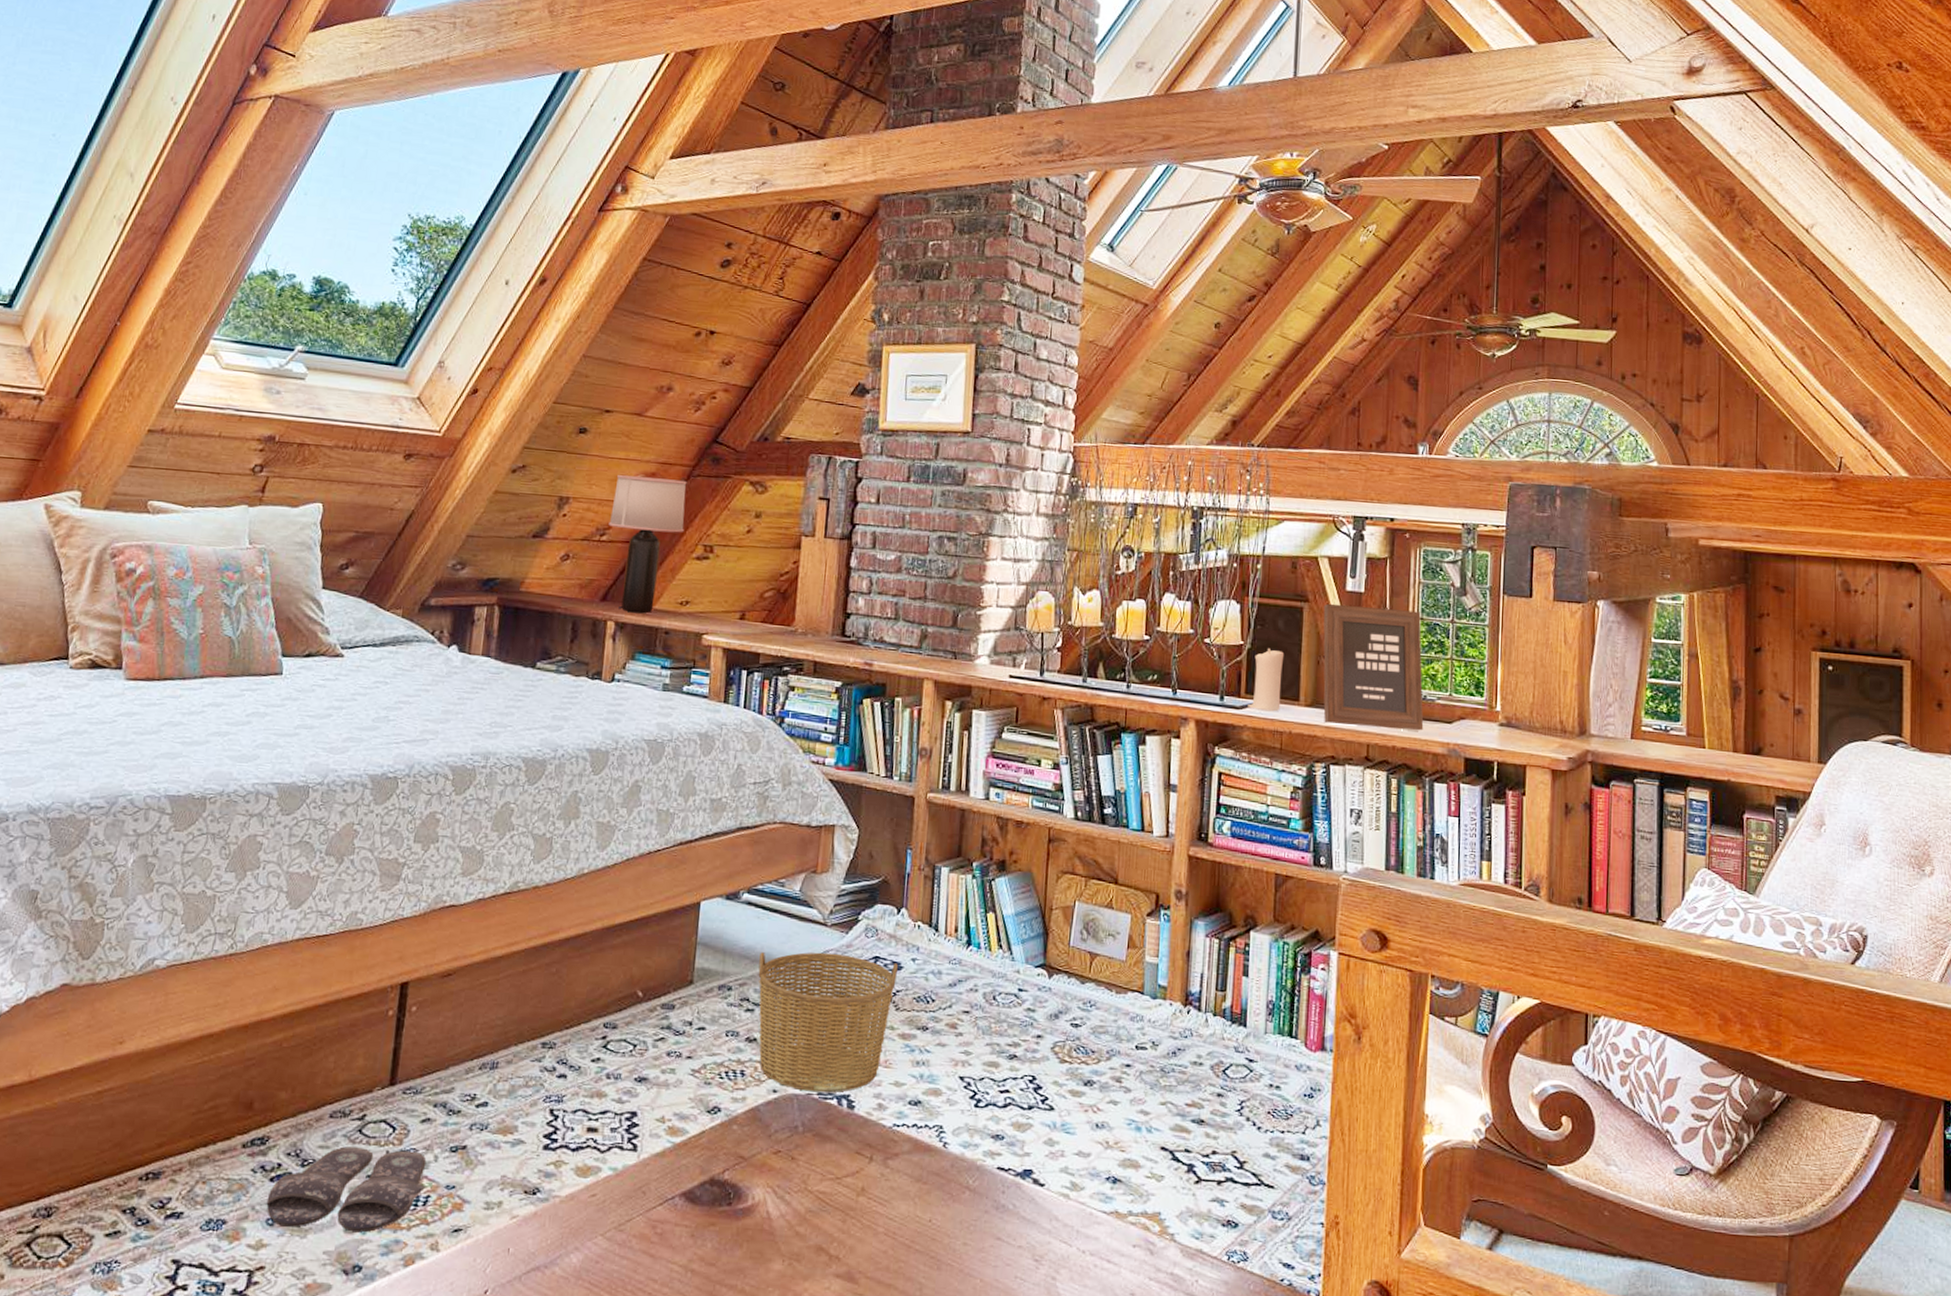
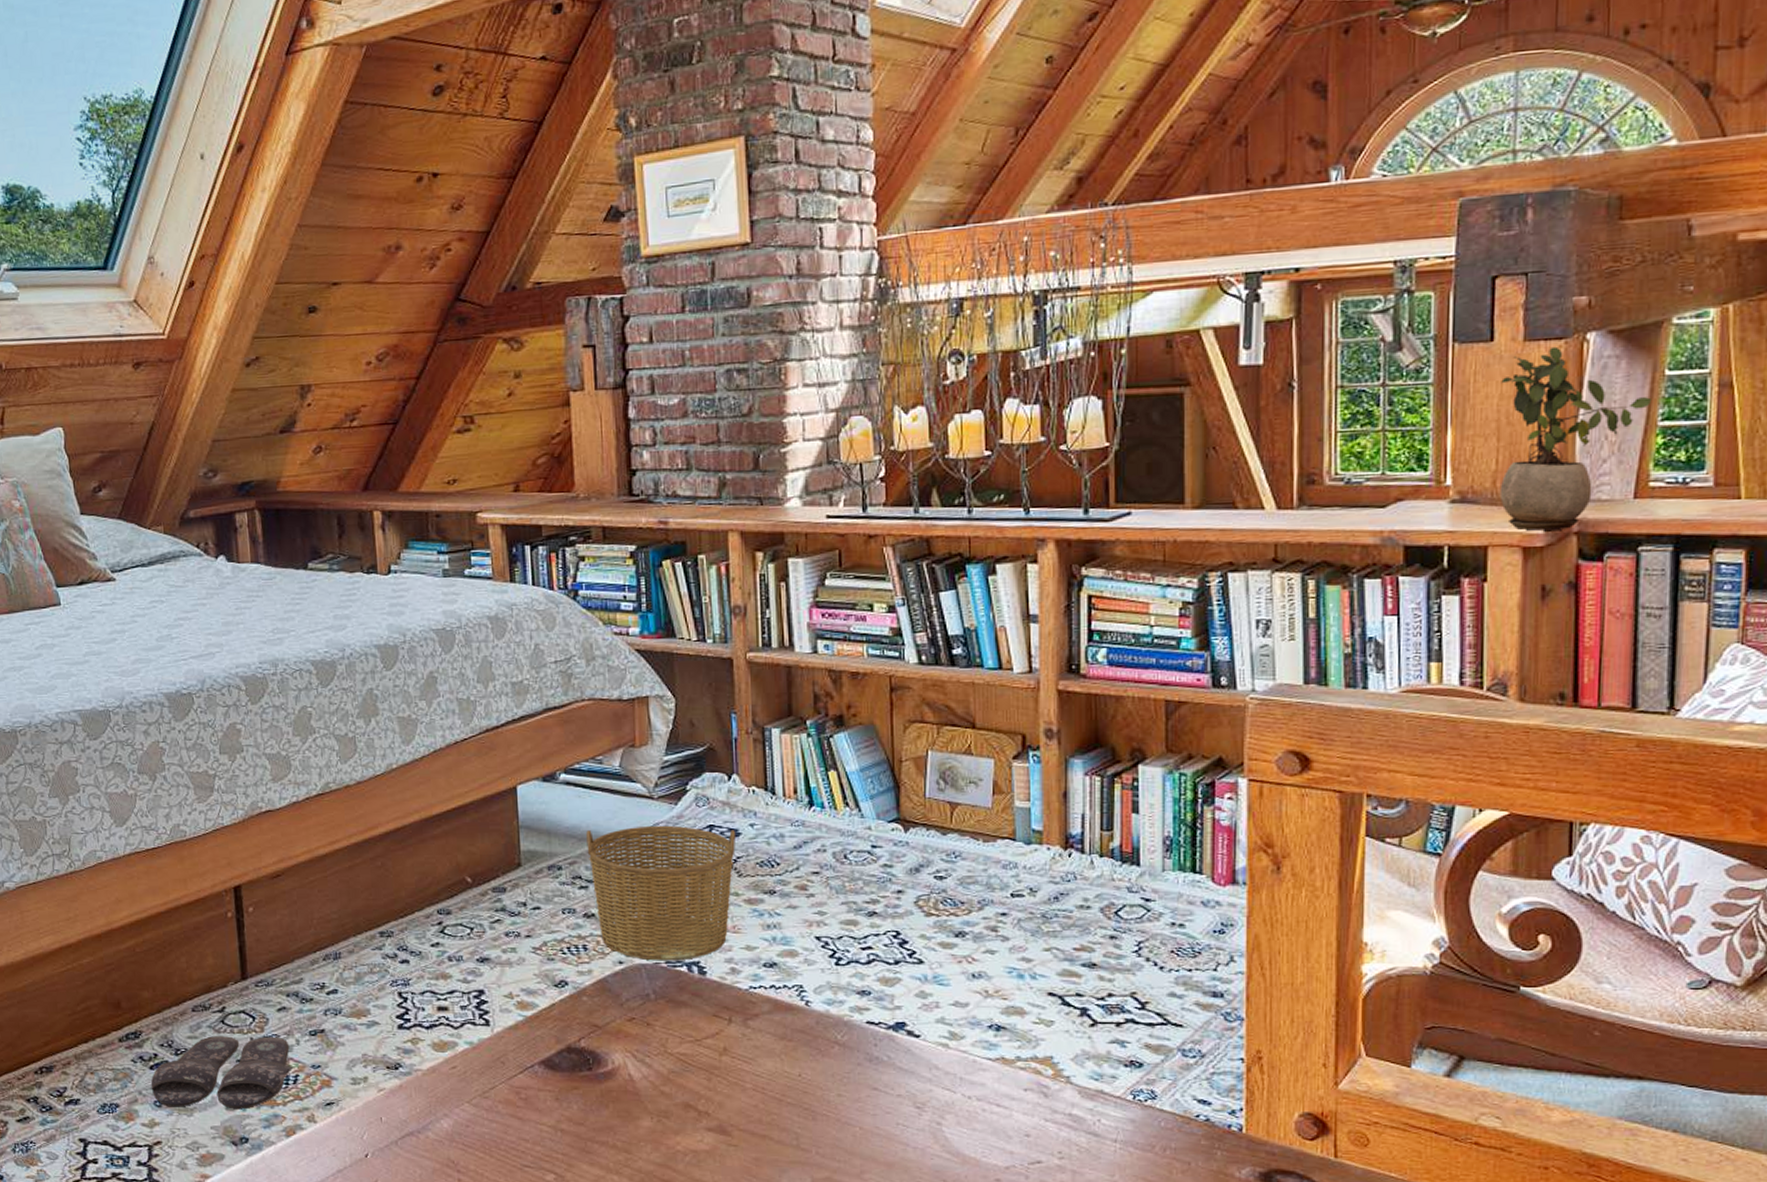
table lamp: present [608,474,687,613] -> none [357,348,439,498]
candle: present [1248,647,1285,712] -> none [1119,446,1163,520]
picture frame: present [1323,603,1424,731] -> none [1210,378,1348,526]
potted plant: none [1535,608,1642,758] -> present [1499,346,1651,531]

